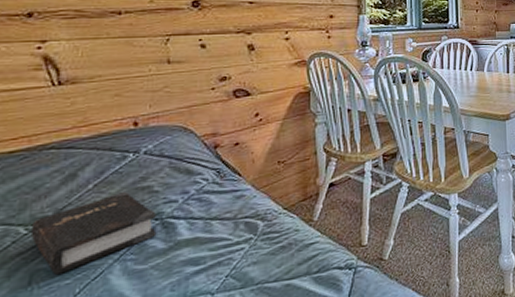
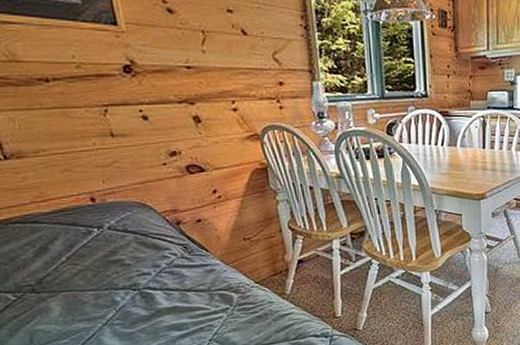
hardback book: present [30,191,157,275] -> none [18,263,137,335]

